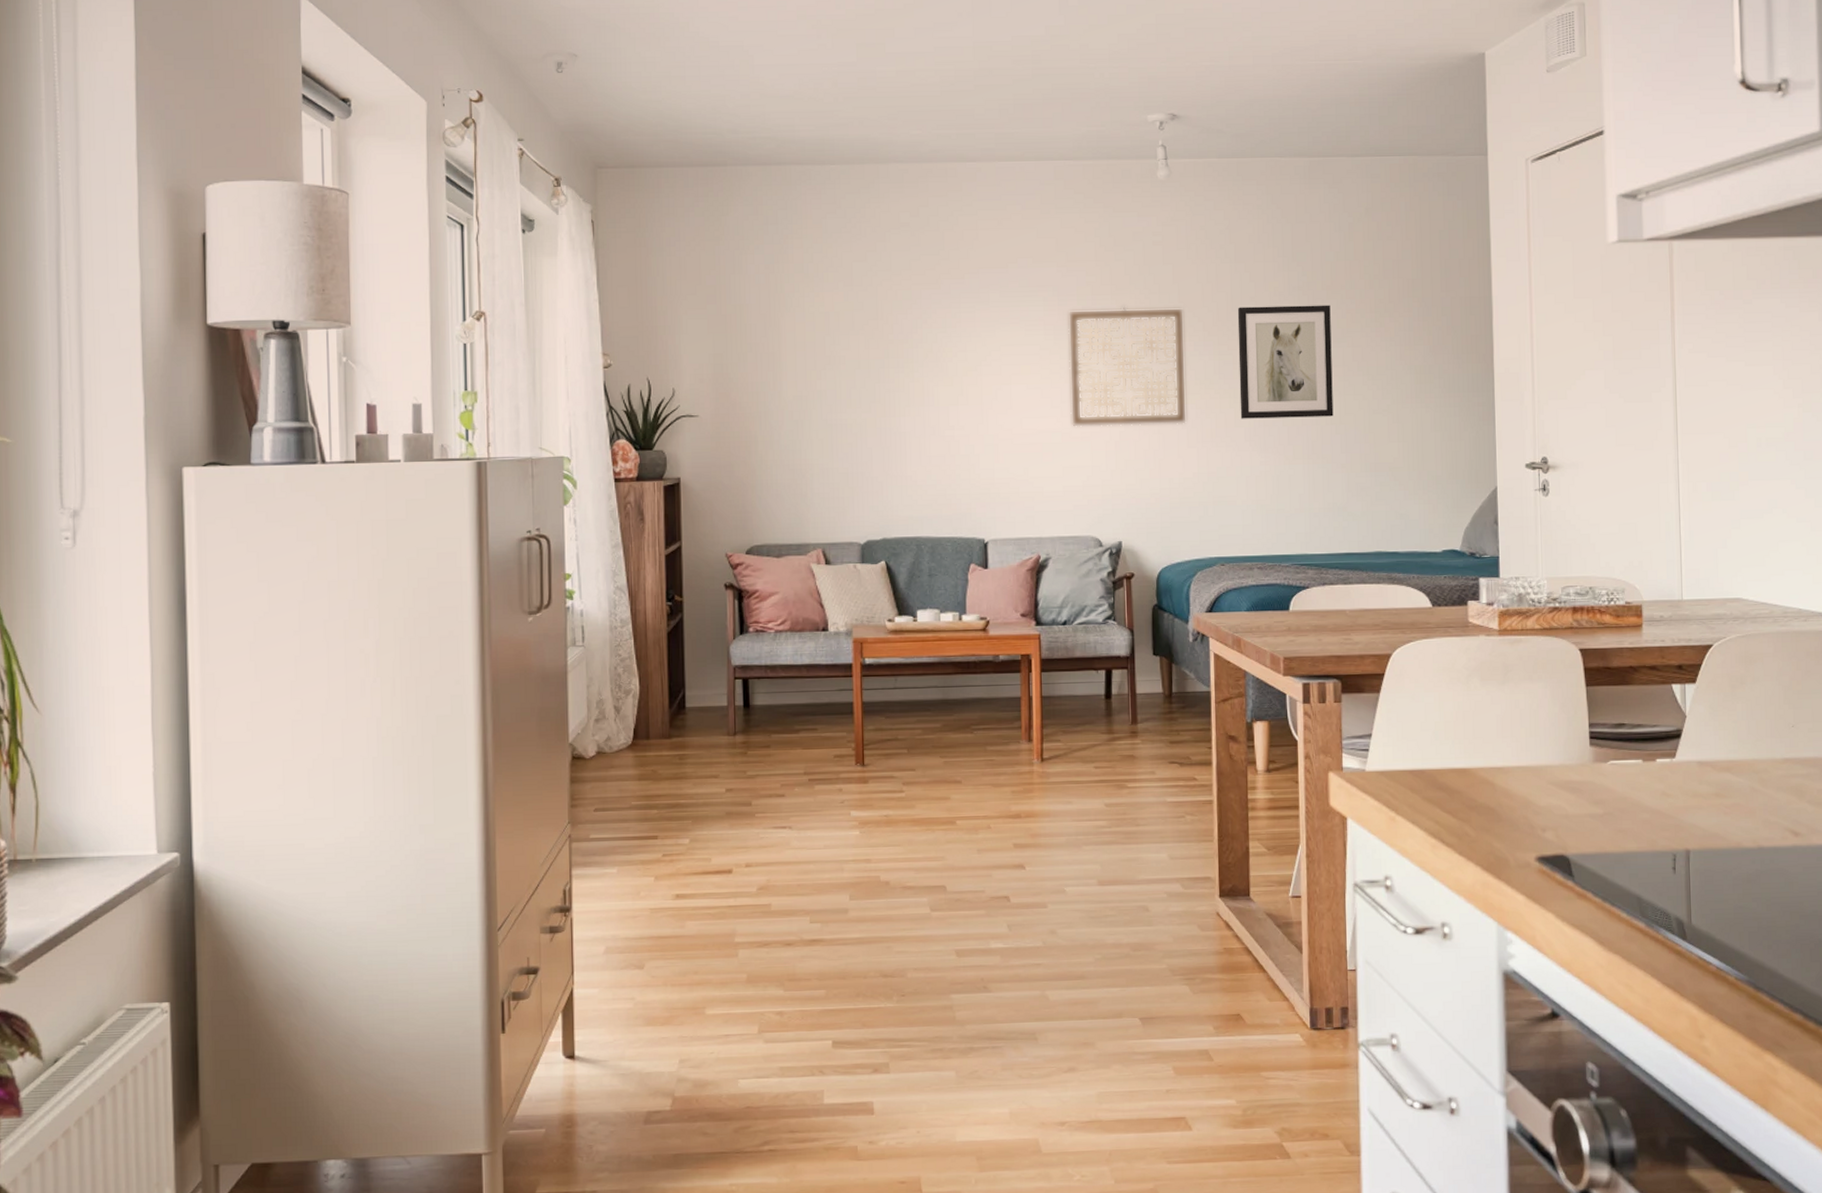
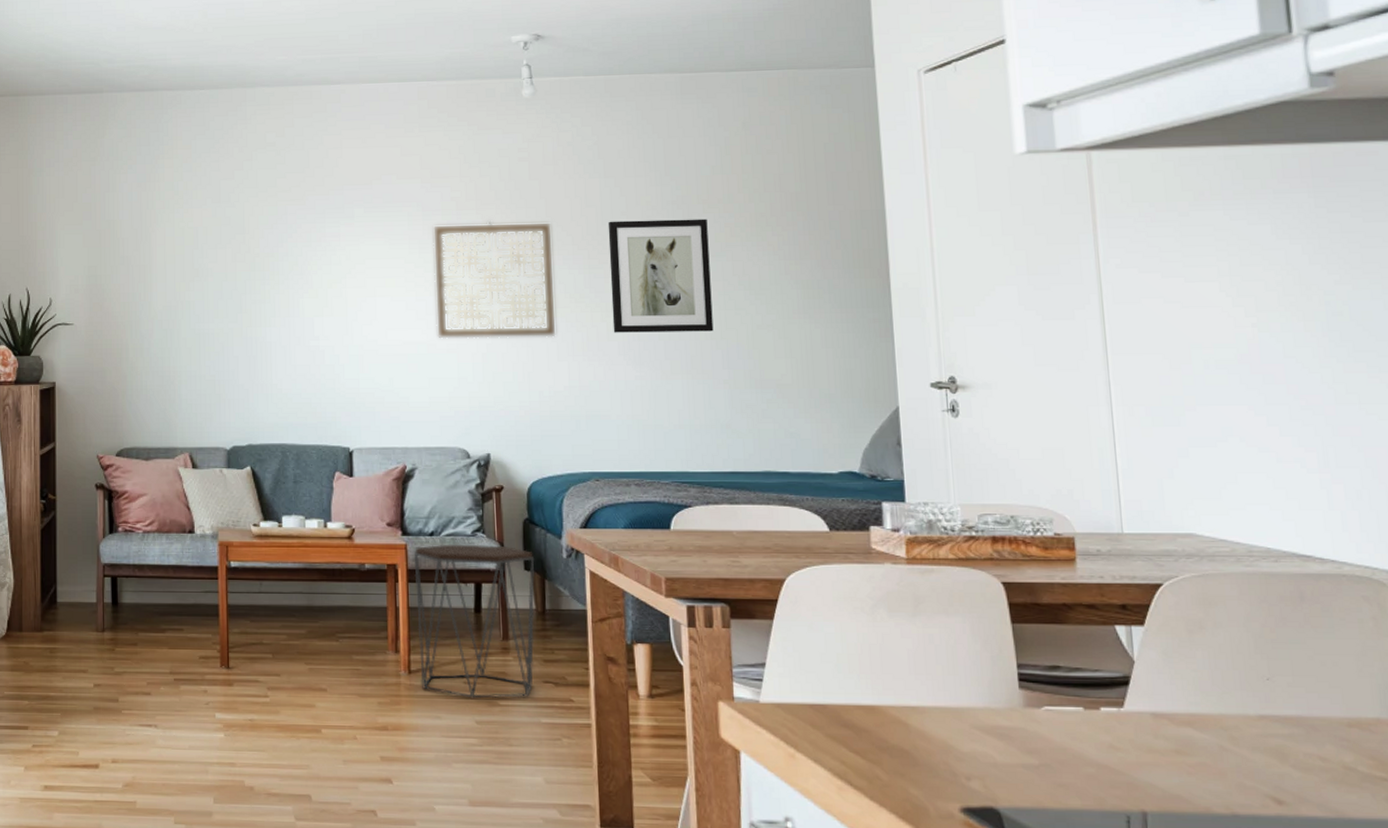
side table: none [1047,631,1163,782] -> present [413,544,535,699]

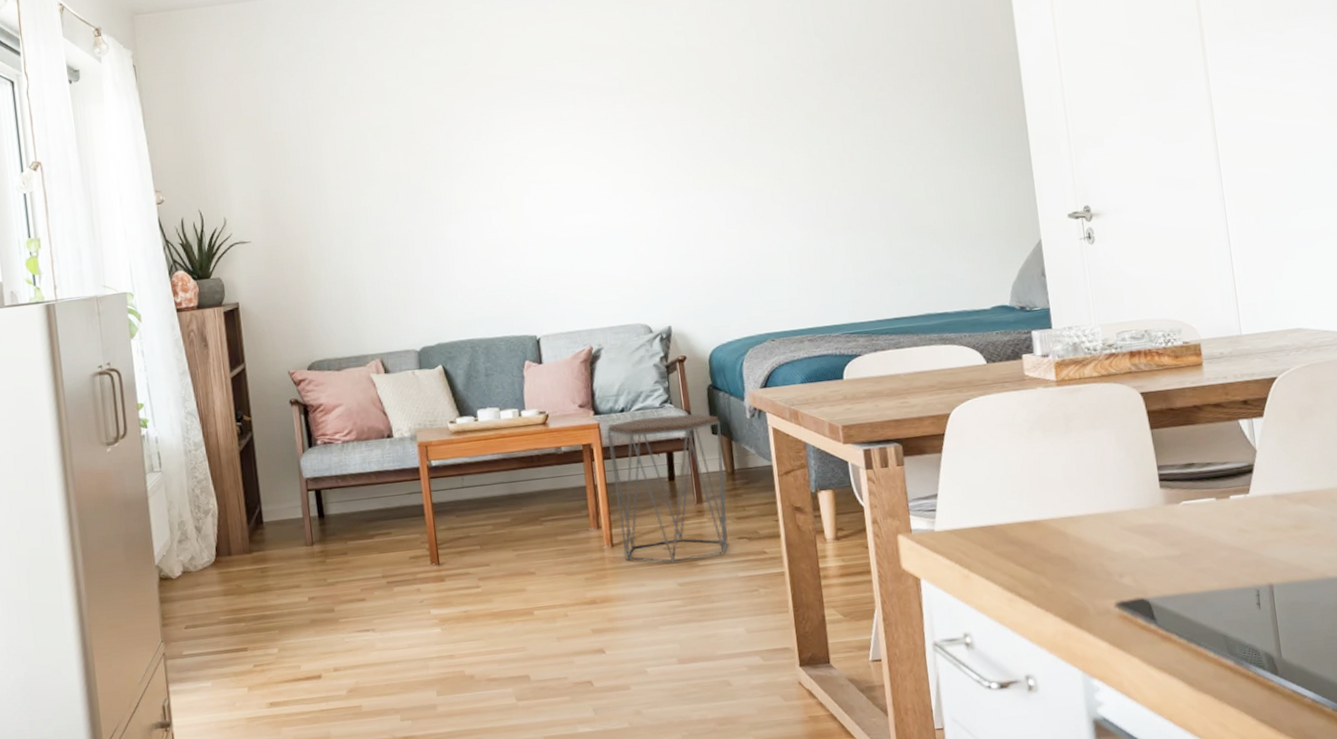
wall art: present [432,221,557,339] -> none [598,92,725,219]
wall art: present [608,219,714,333] -> none [764,76,870,196]

